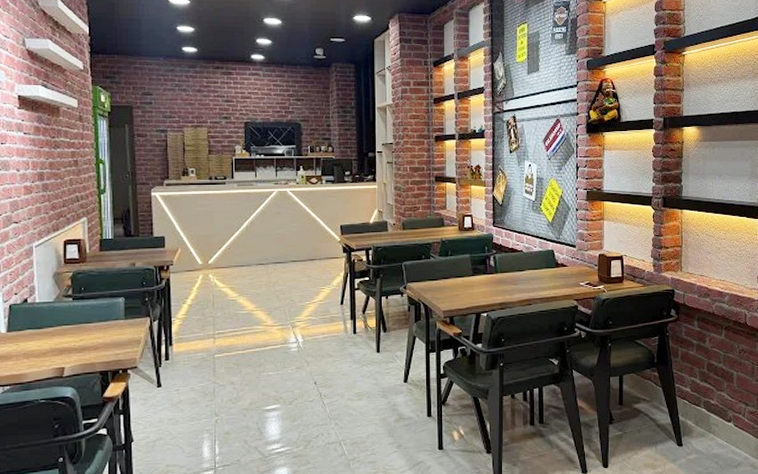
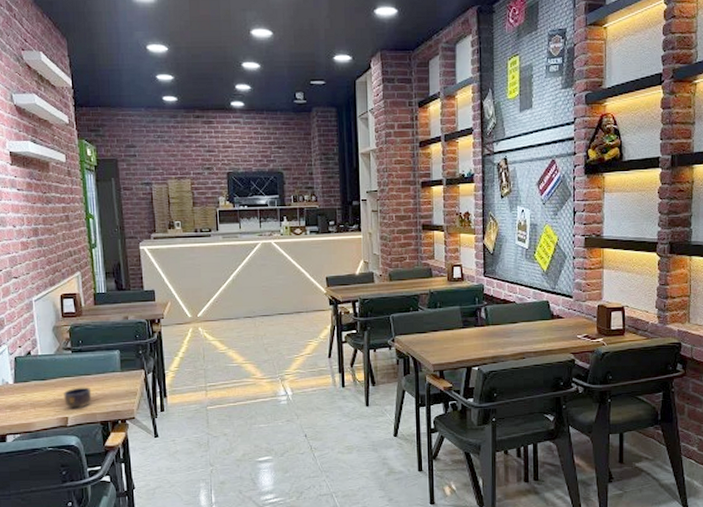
mug: none [61,335,92,358] -> present [64,387,92,408]

